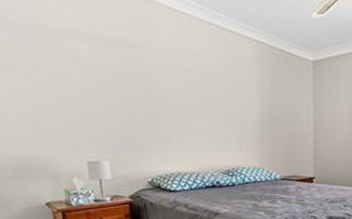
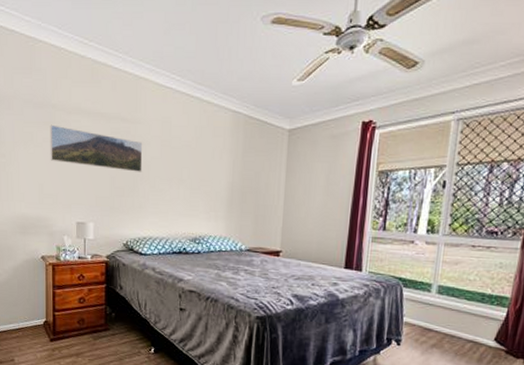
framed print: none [37,49,163,104] -> present [50,124,143,172]

